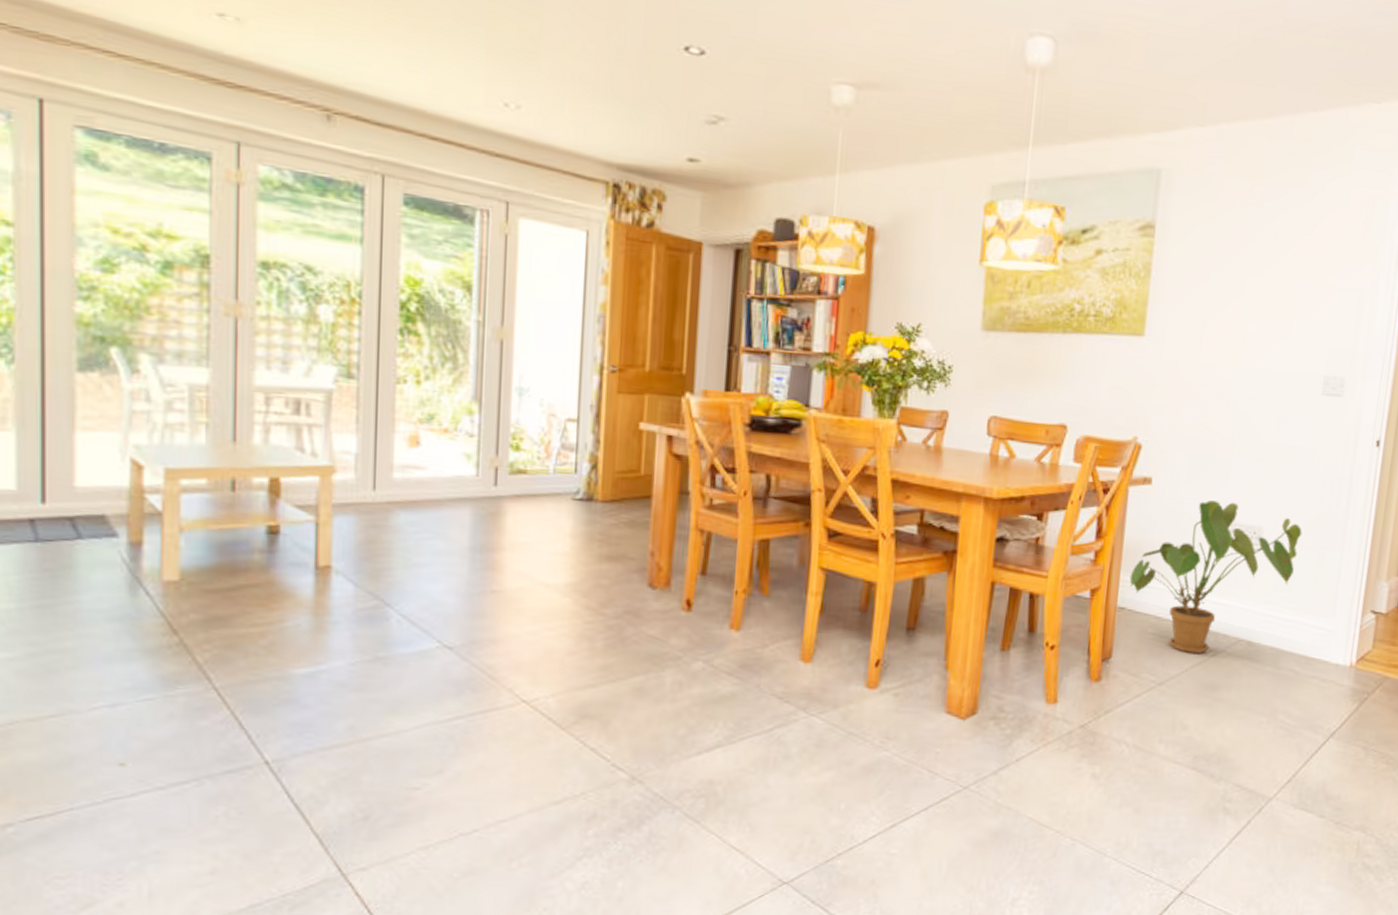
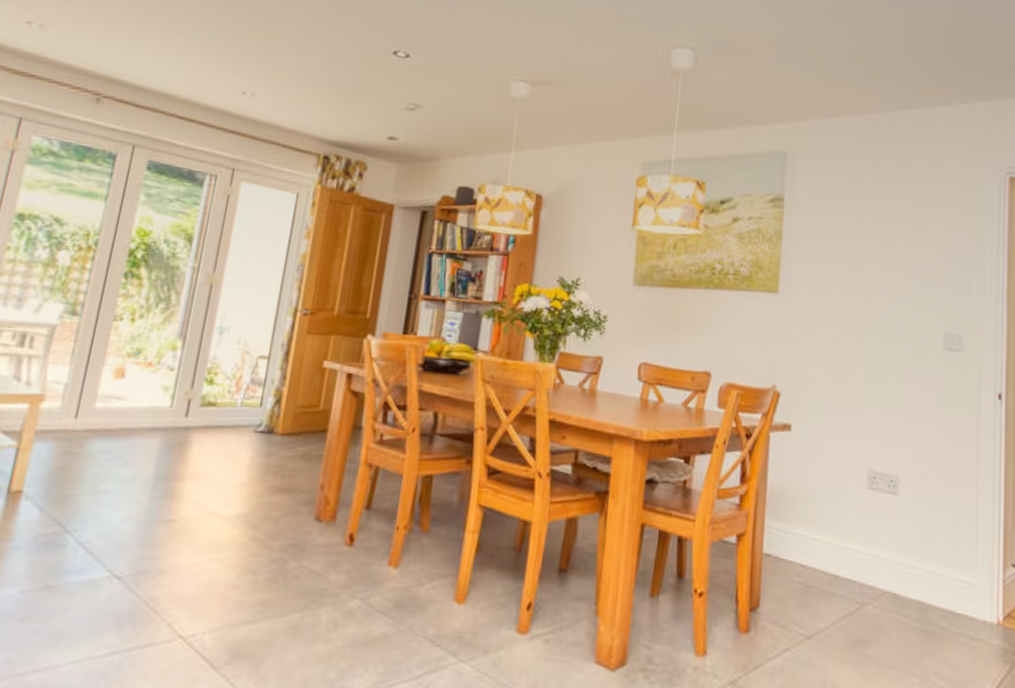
house plant: present [1129,500,1302,653] -> none [774,448,937,606]

